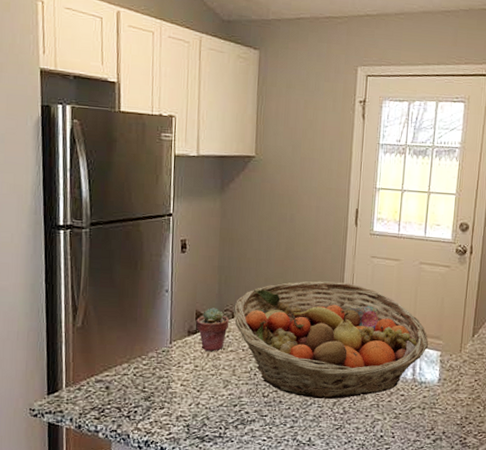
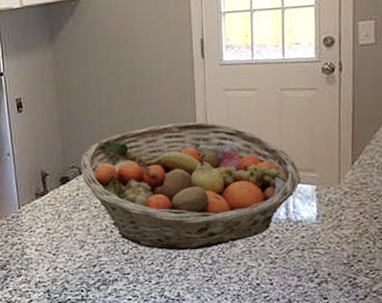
potted succulent: present [196,307,230,351] -> none [42,166,78,212]

